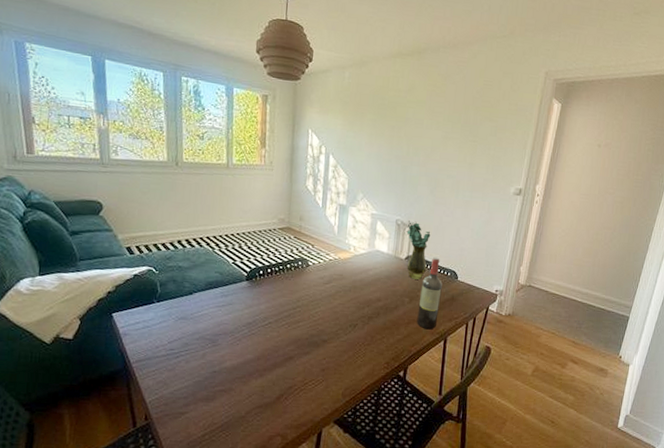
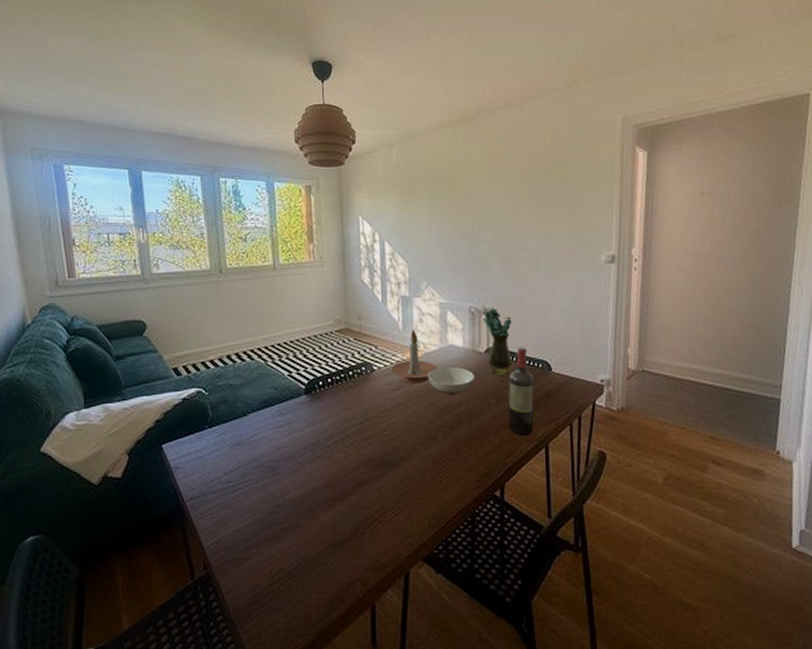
candle holder: none [324,234,364,280] -> present [392,330,438,383]
bowl: none [354,267,394,292] -> present [427,366,475,394]

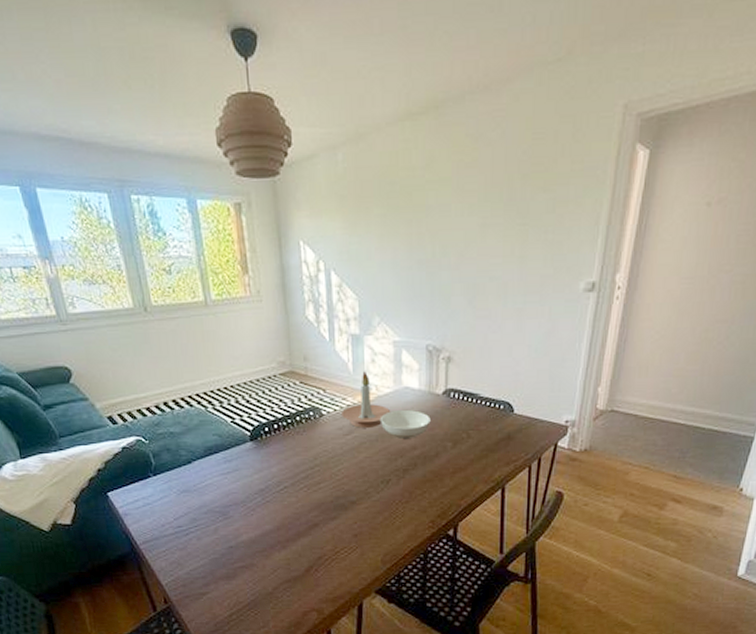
vase: present [482,306,512,375] -> none [441,344,474,418]
wine bottle: present [508,347,535,436] -> none [465,387,494,478]

